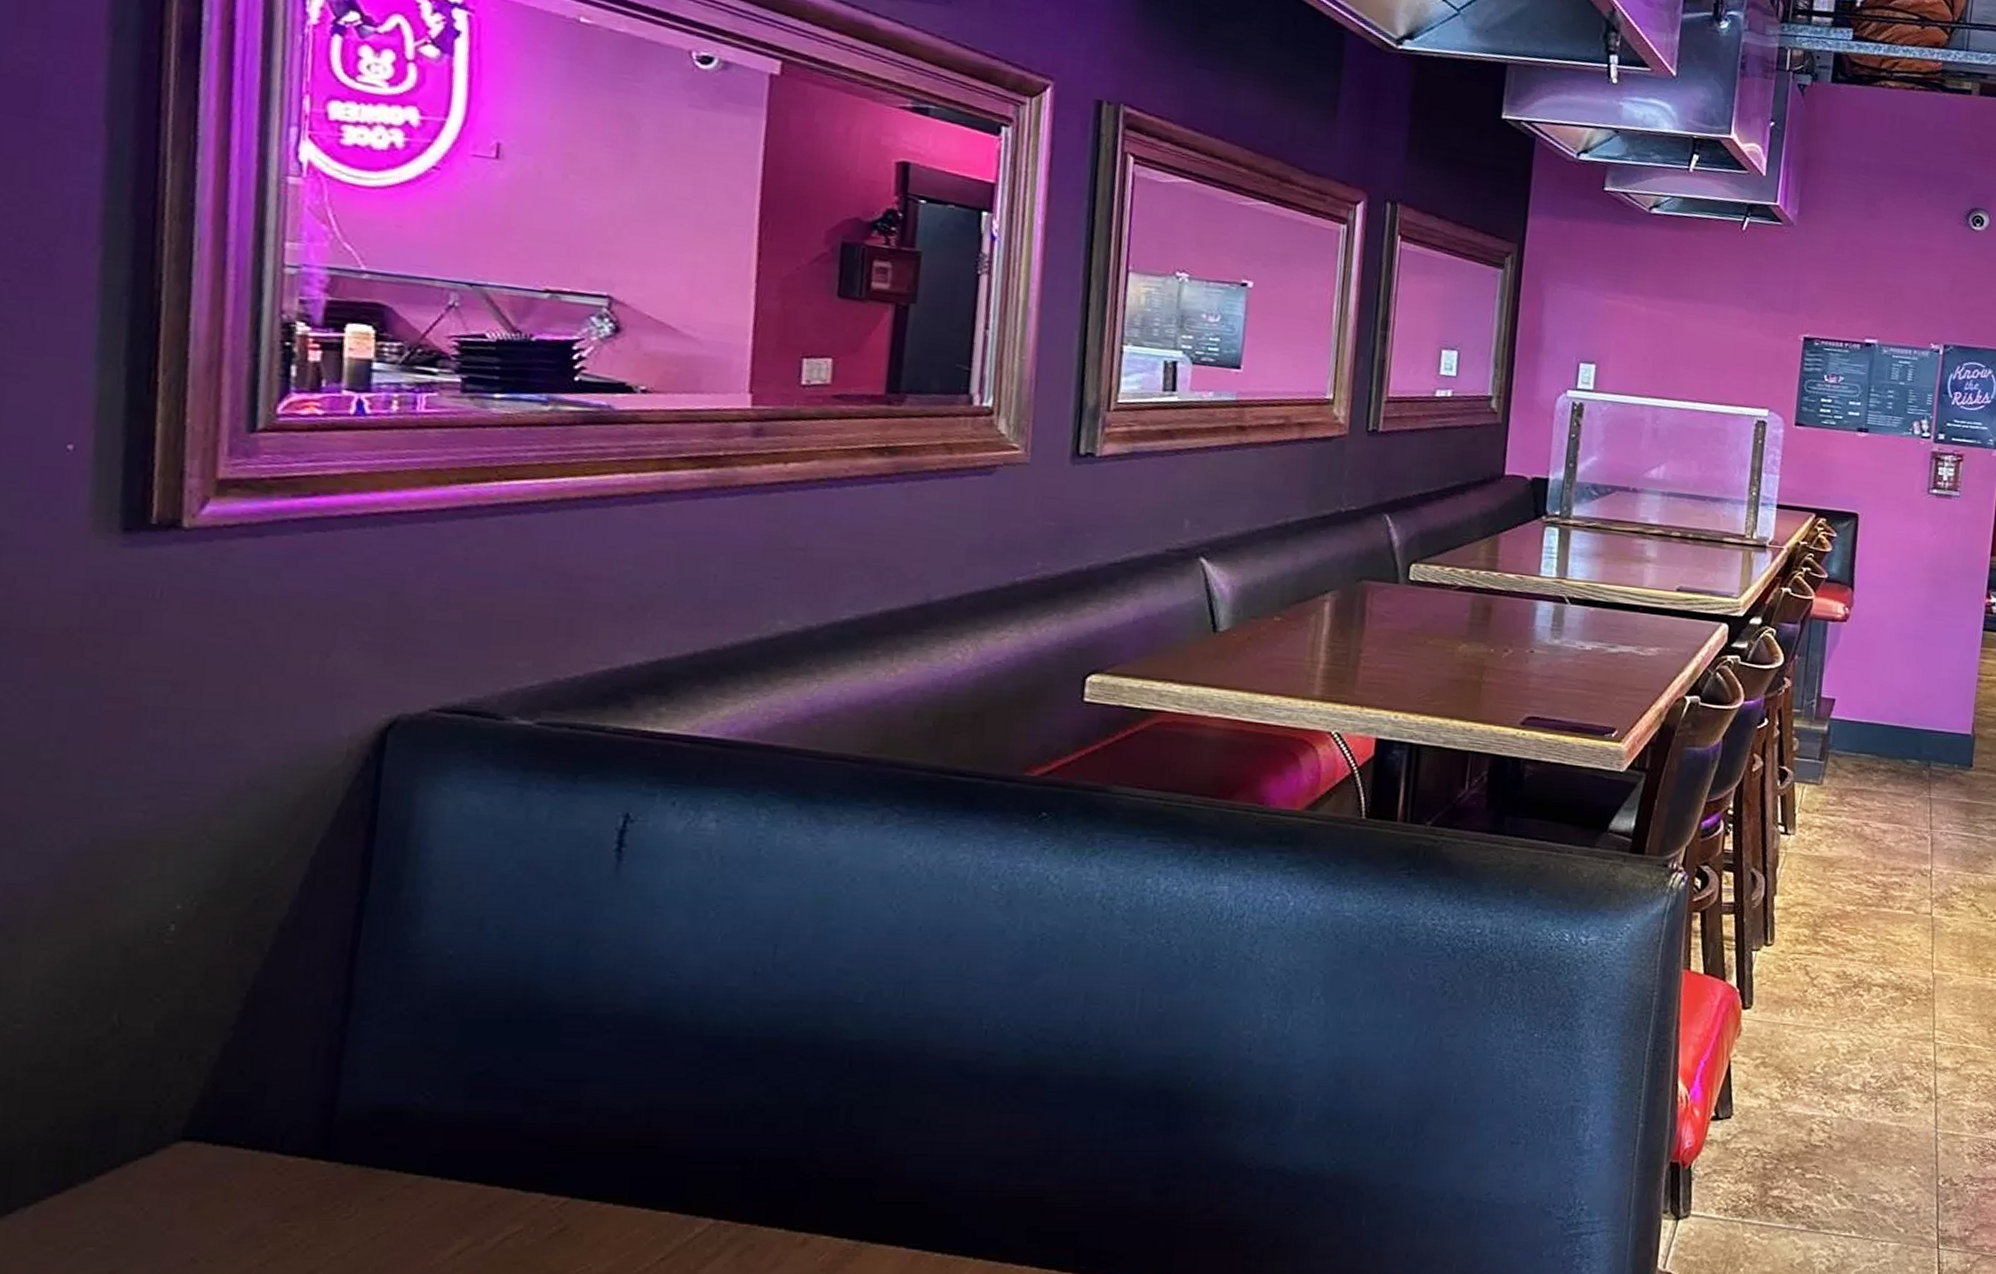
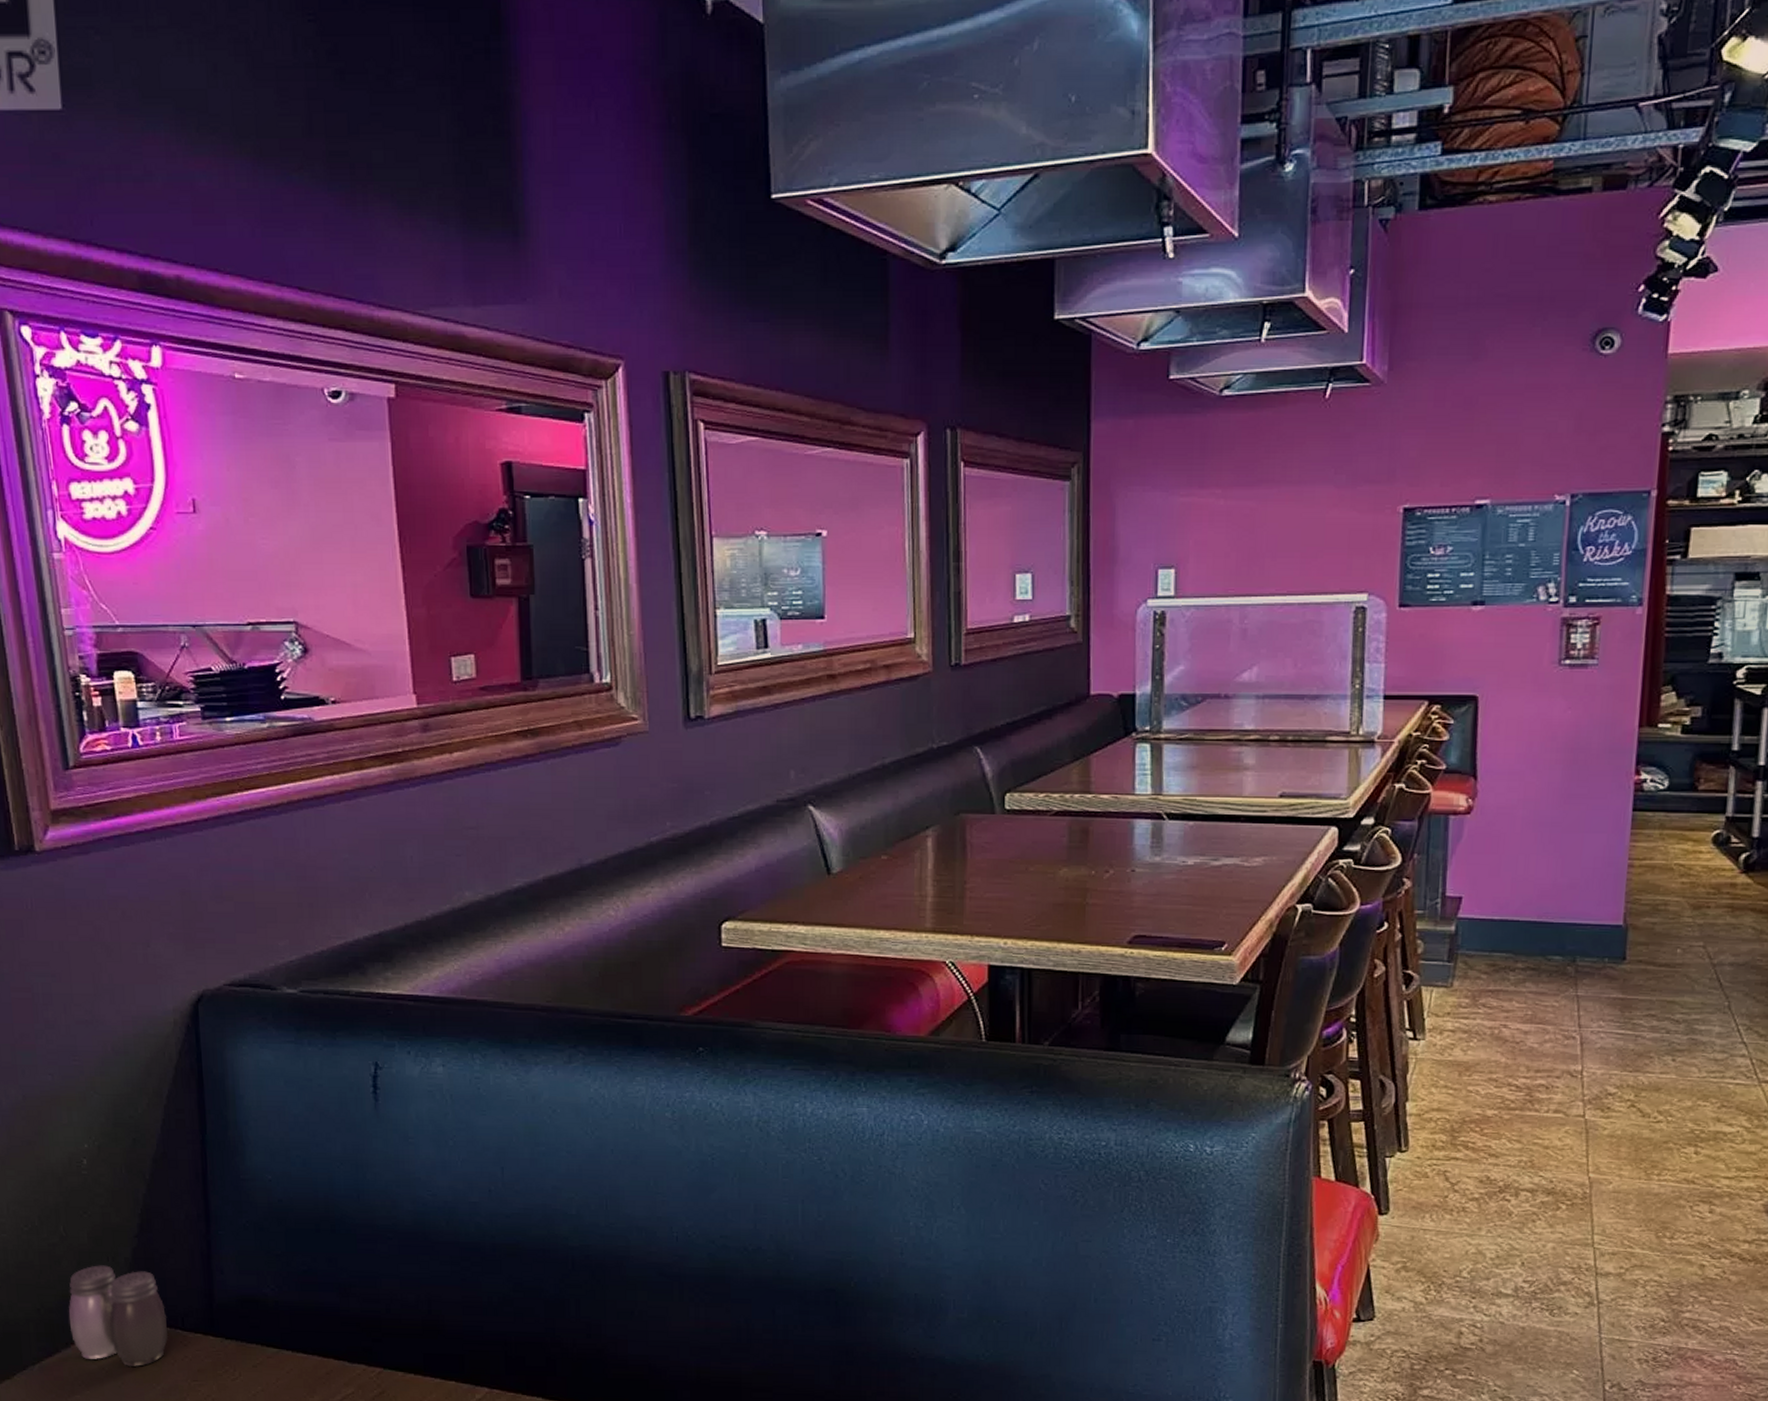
salt and pepper shaker: none [98,1066,259,1206] -> present [68,1265,169,1367]

